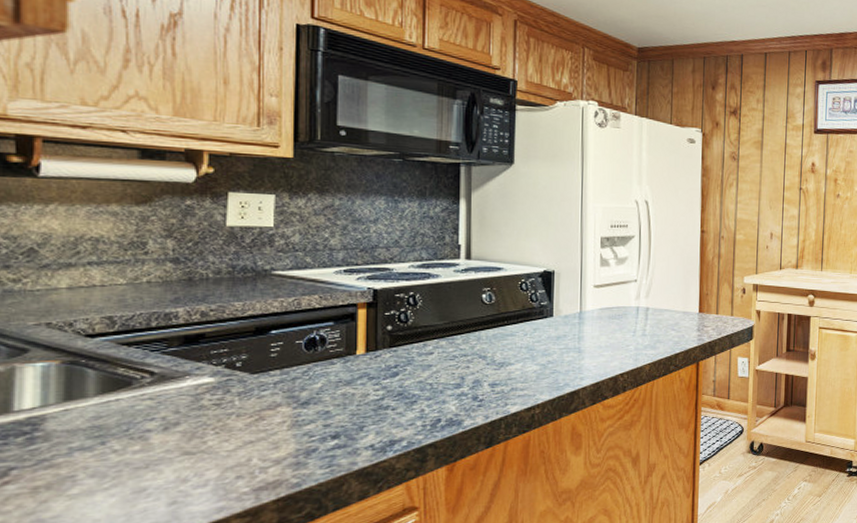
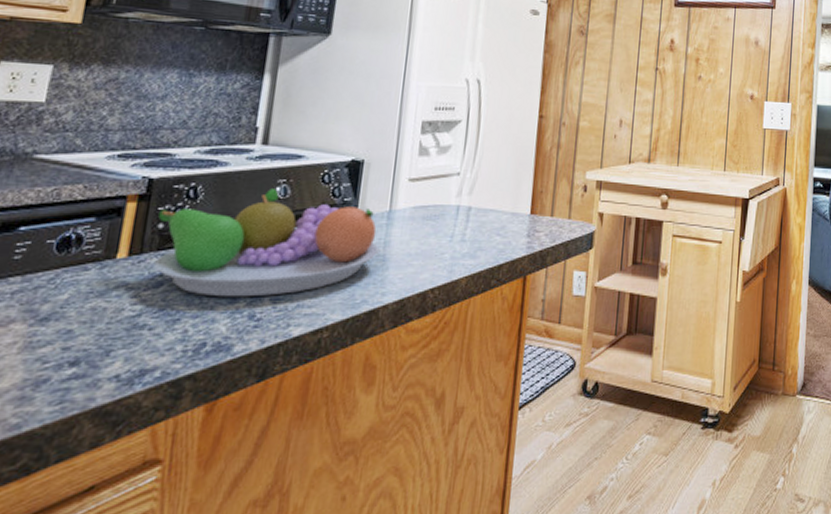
fruit bowl: none [387,296,575,384] -> present [153,189,379,297]

